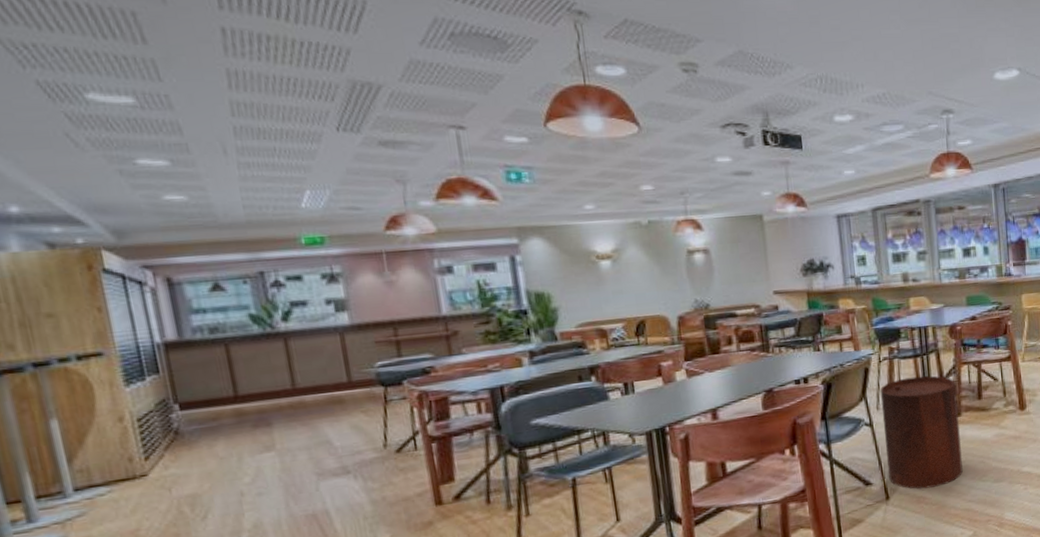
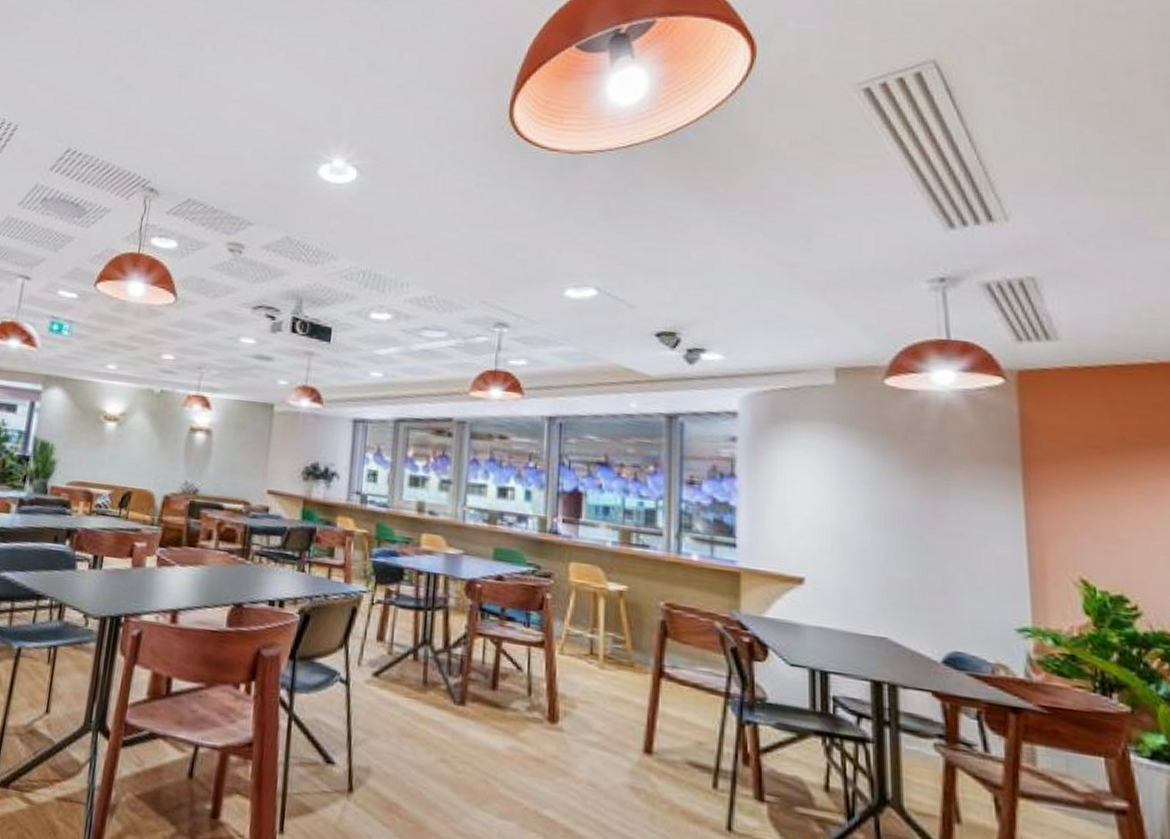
trash can: present [880,376,963,489] -> none [357,632,464,798]

